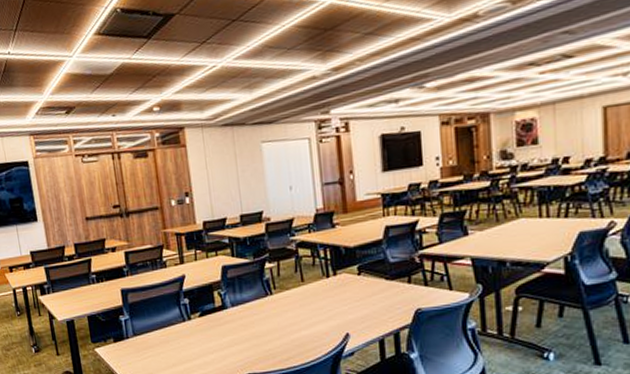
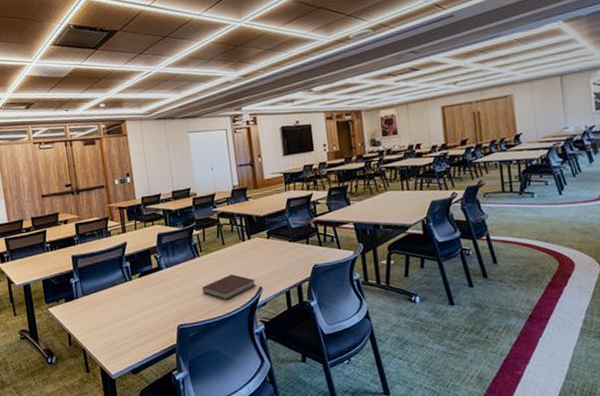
notebook: none [275,316,342,347] -> present [202,274,256,300]

